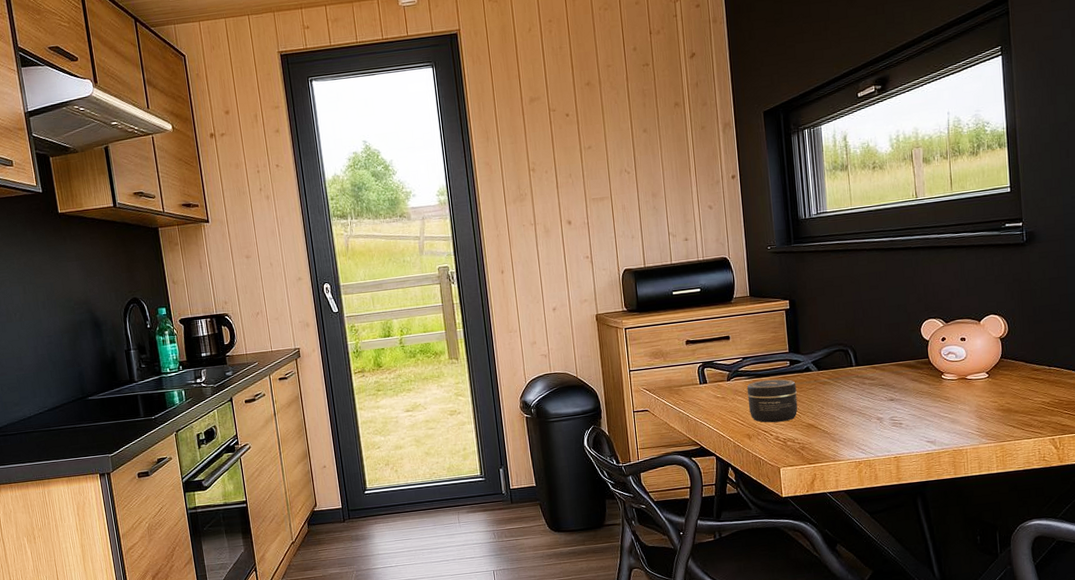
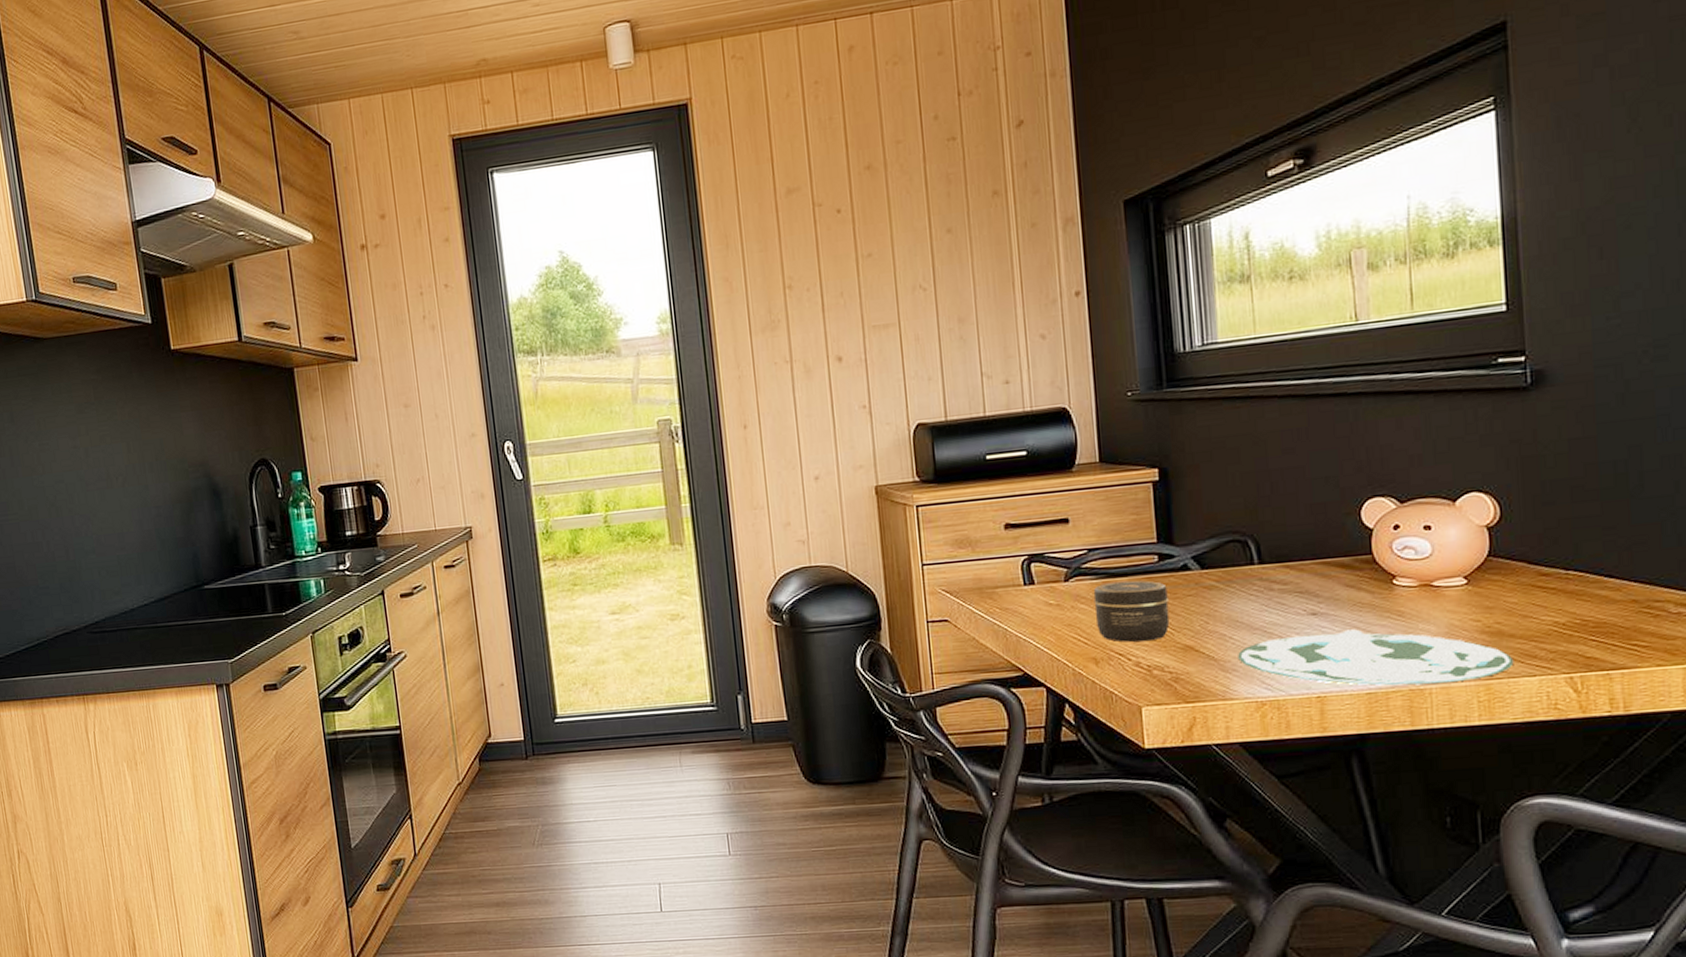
plate: none [843,410,1018,448] -> present [1238,629,1514,685]

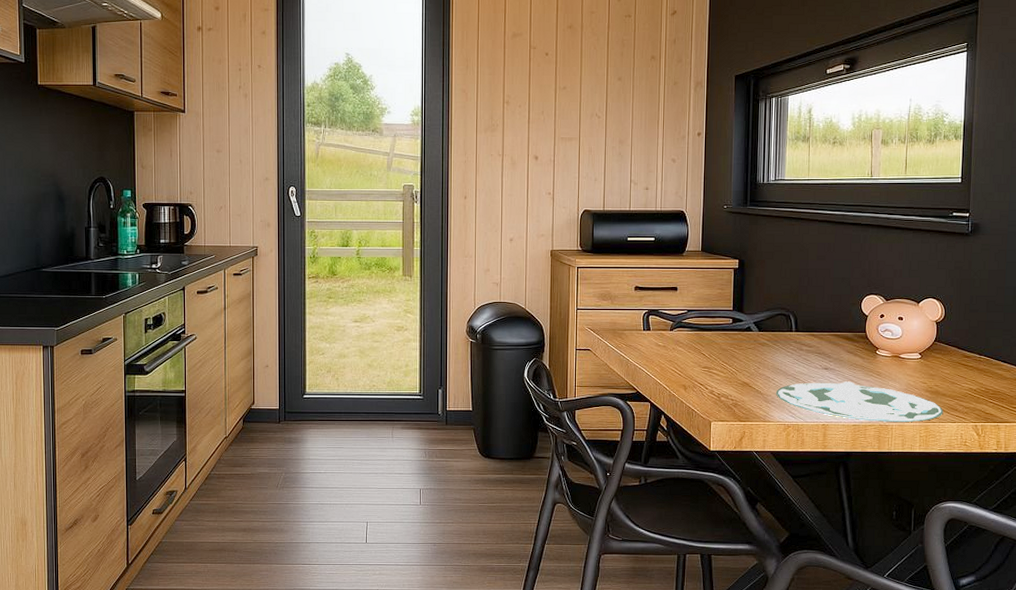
jar: present [1093,580,1170,642] -> none [687,334,736,376]

